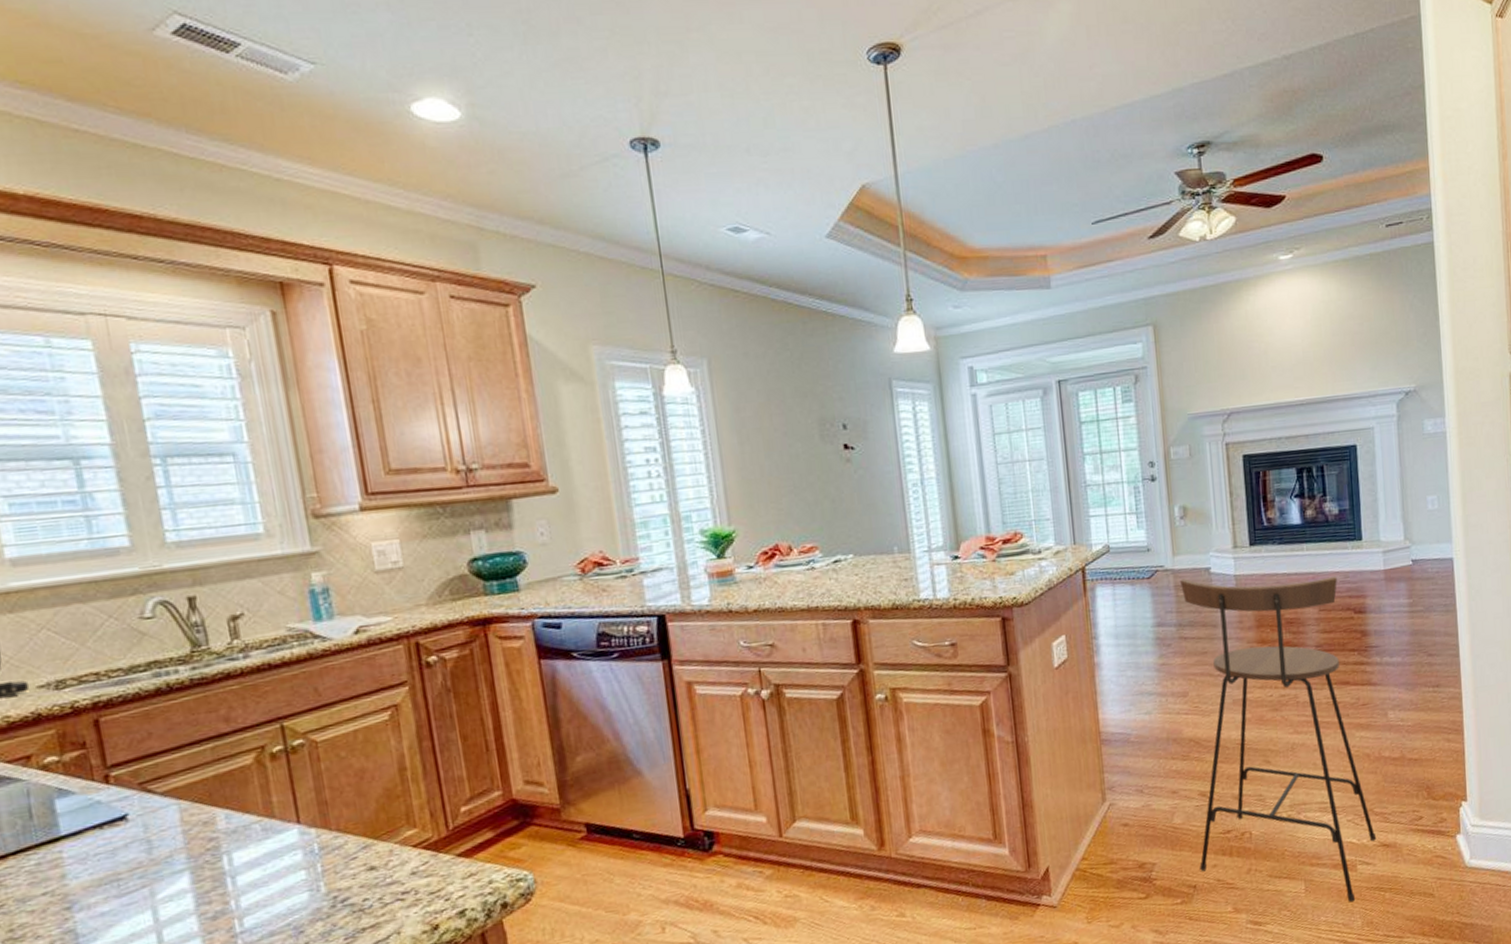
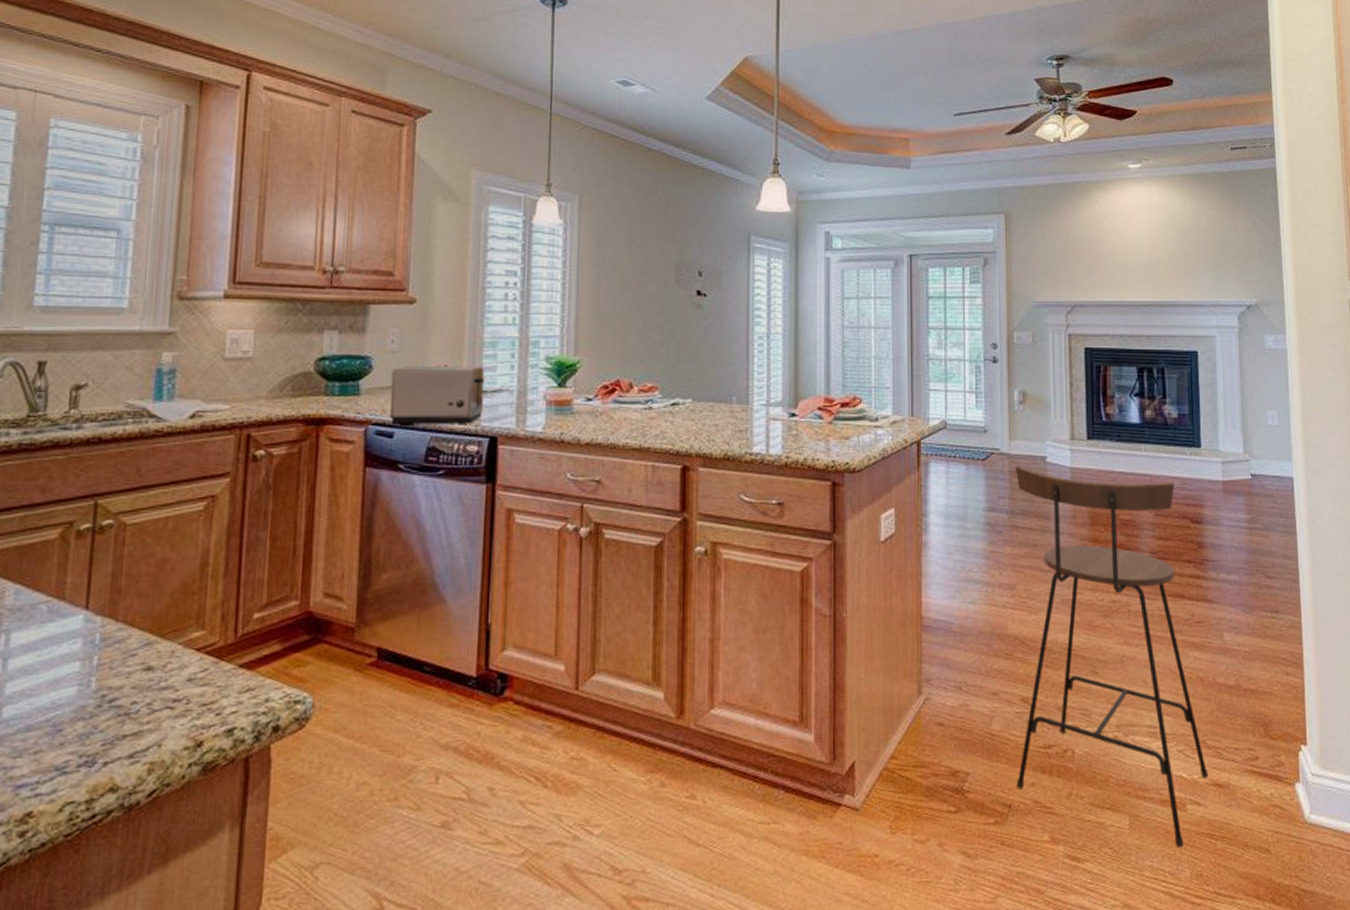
toaster: none [547,547,646,616] -> present [389,365,485,426]

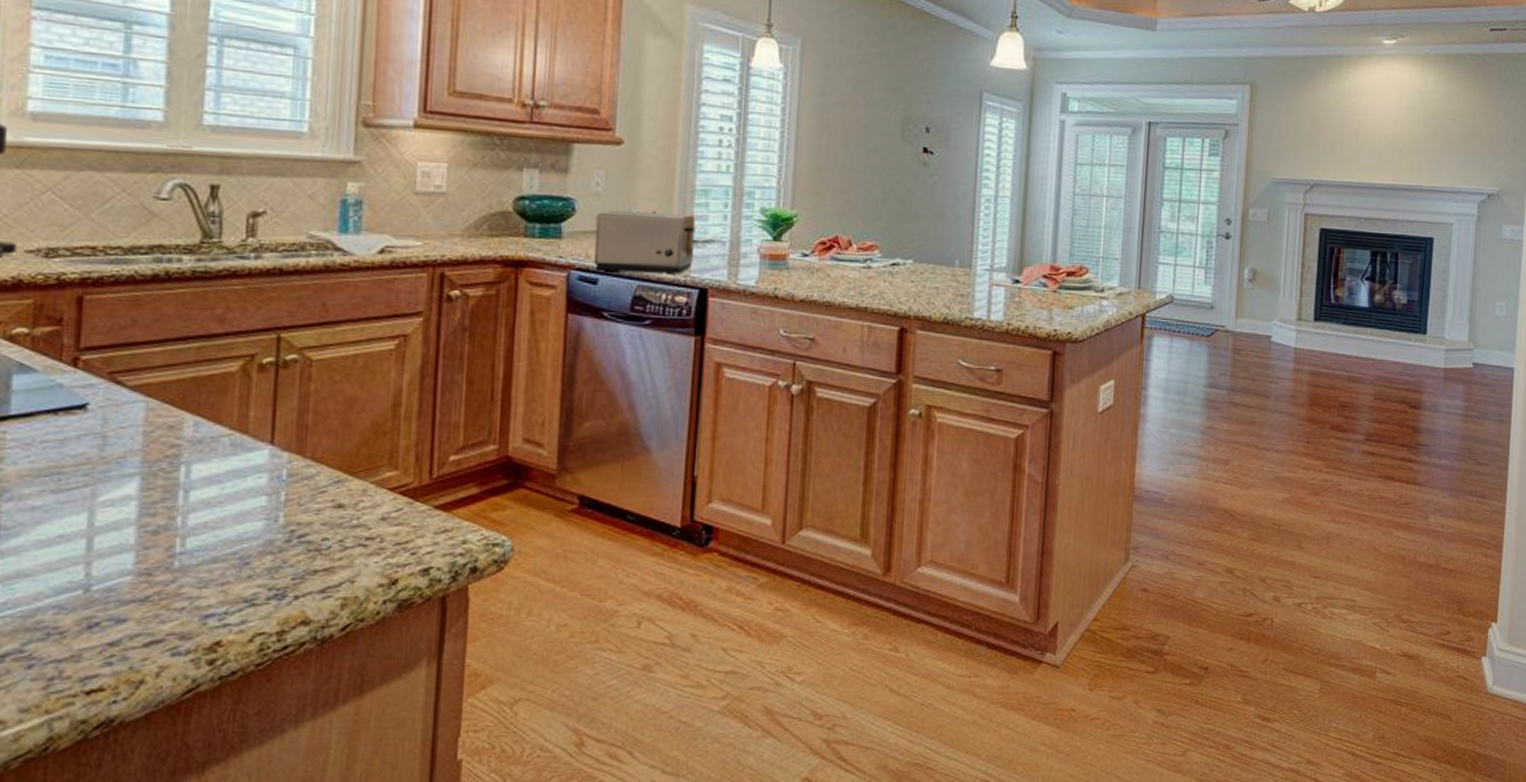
bar stool: present [1014,465,1209,848] -> none [1214,343,1401,712]

